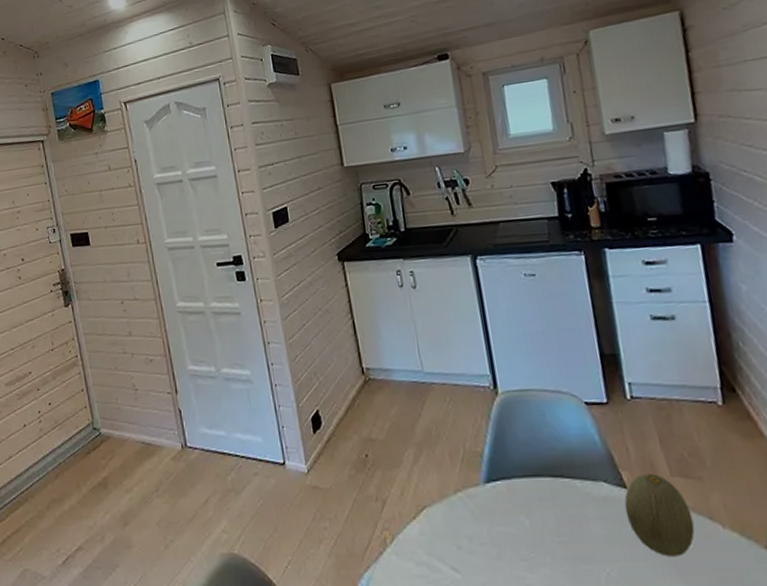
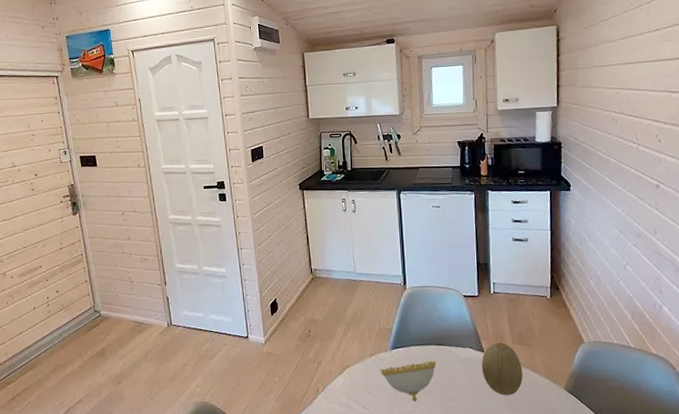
decorative bowl: none [471,500,555,562] -> present [380,360,437,402]

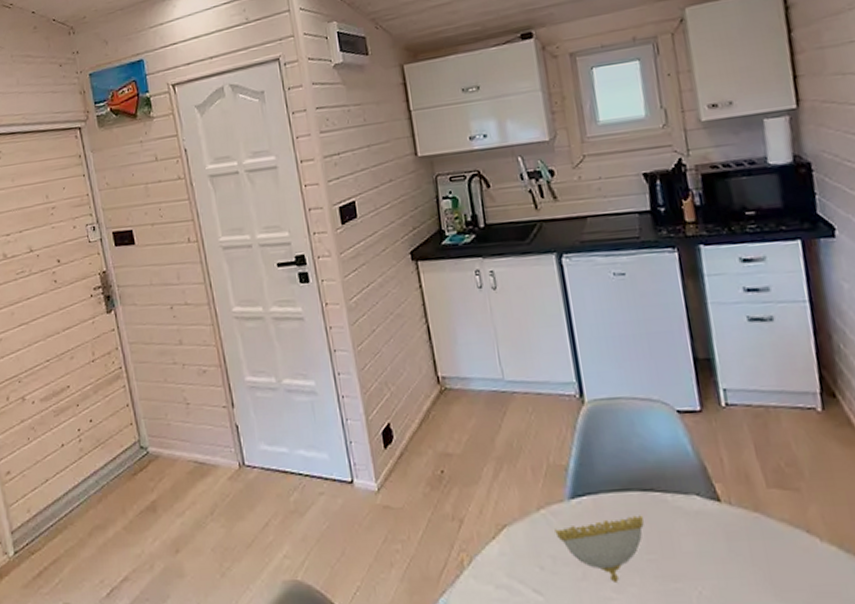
fruit: present [481,342,523,395] -> none [717,485,792,573]

